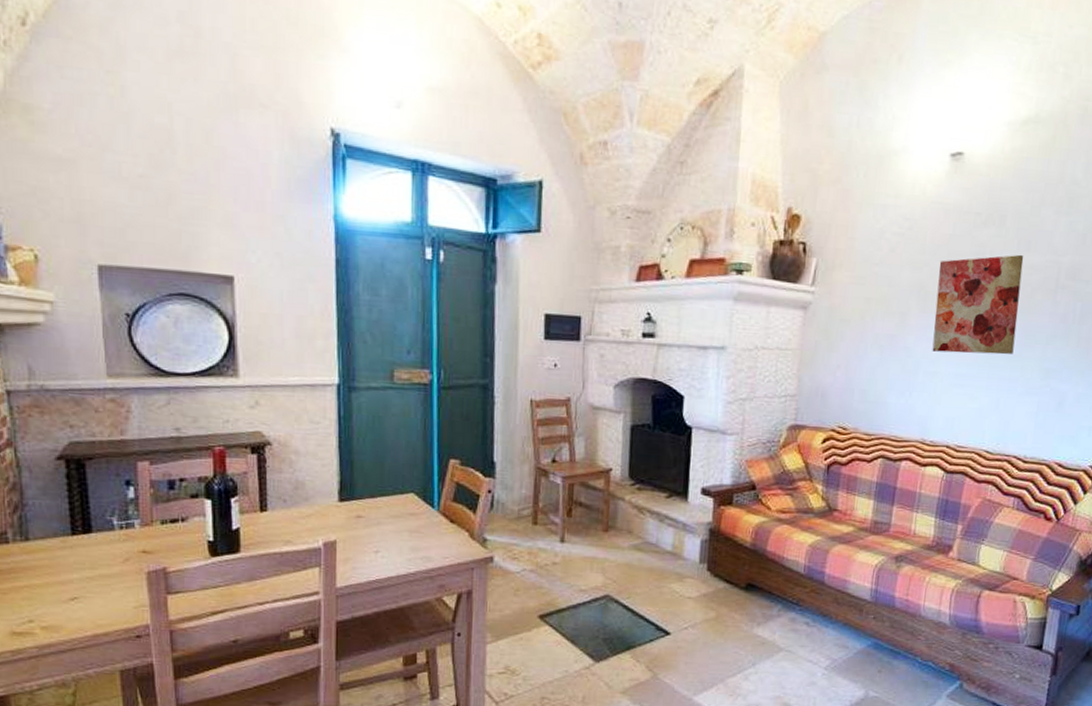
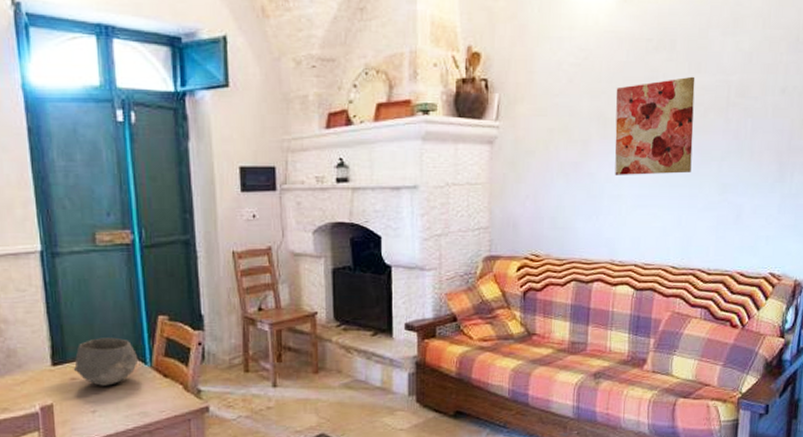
bowl: none [360,477,426,527] -> present [73,337,139,386]

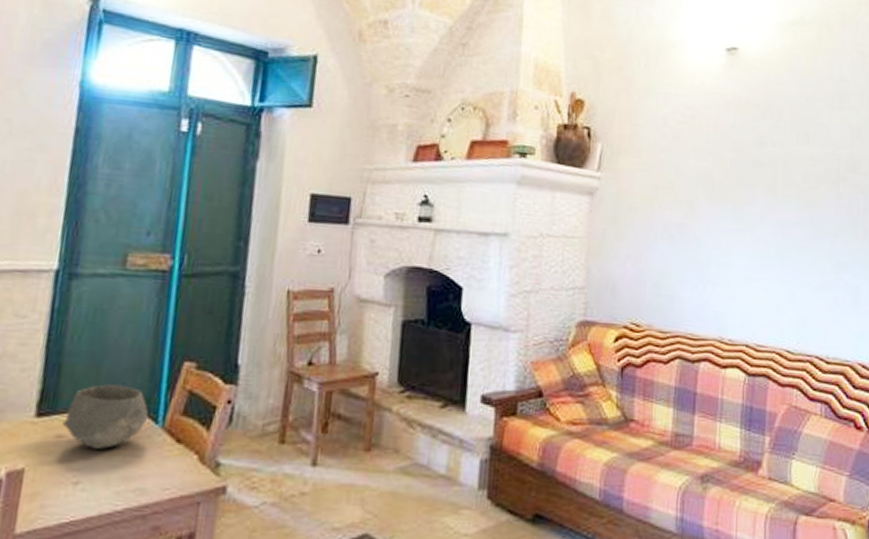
wall art: present [615,76,696,175] -> none [723,146,805,247]

